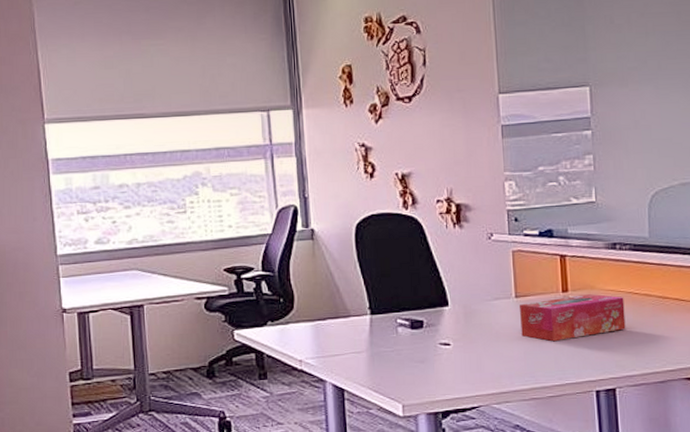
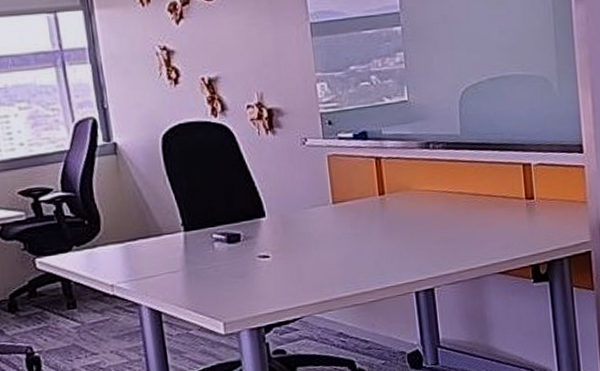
tissue box: present [520,293,626,342] -> none [337,195,442,246]

